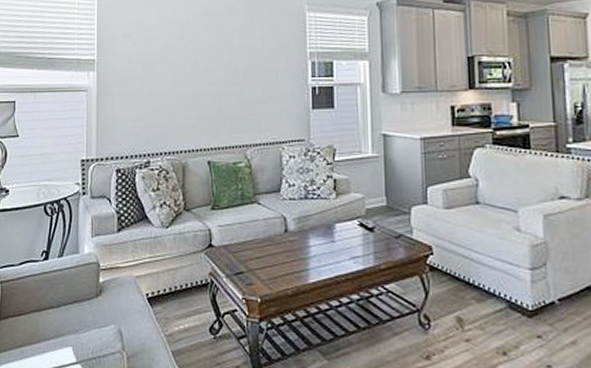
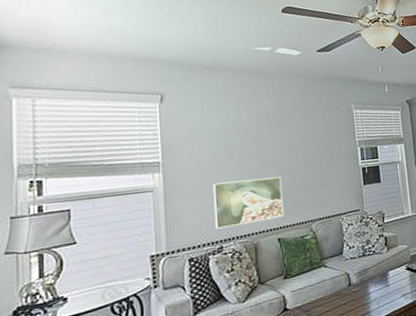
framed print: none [144,87,217,141] -> present [213,176,284,229]

